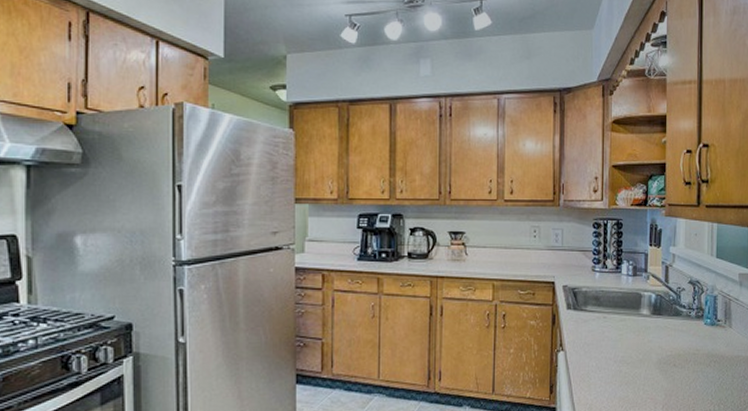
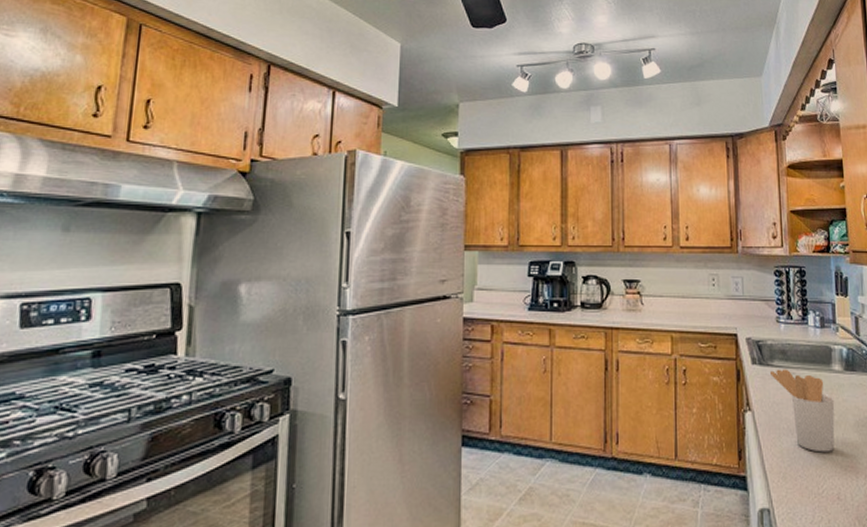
utensil holder: none [582,313,641,387] -> present [769,369,835,453]

